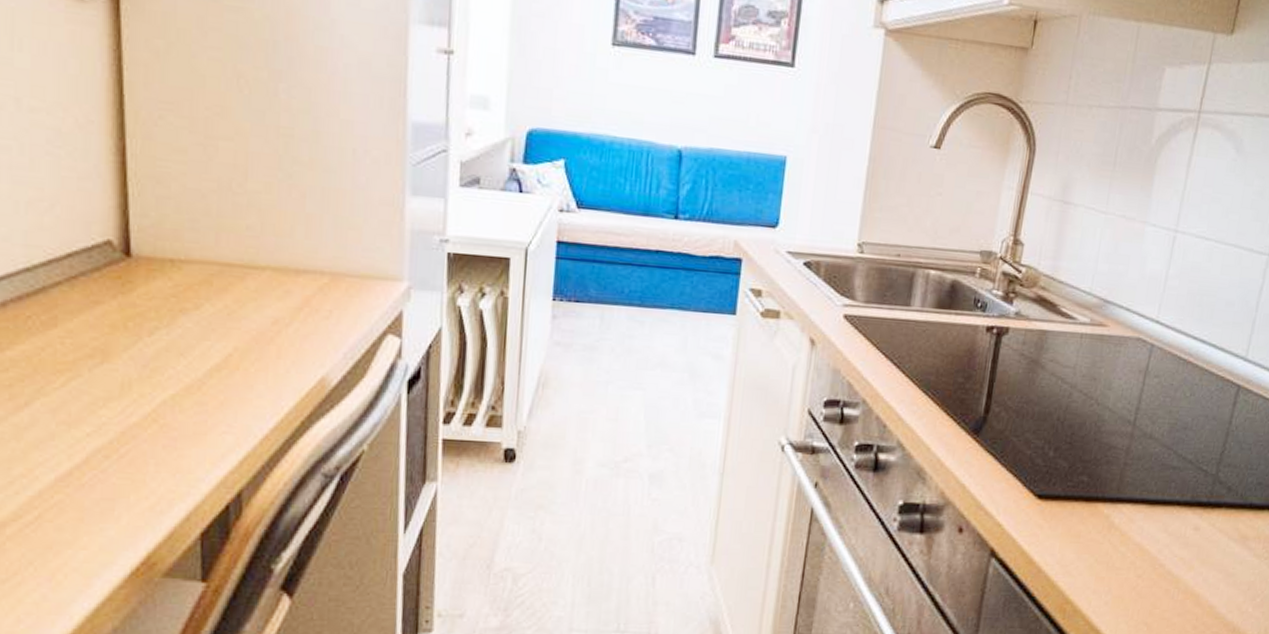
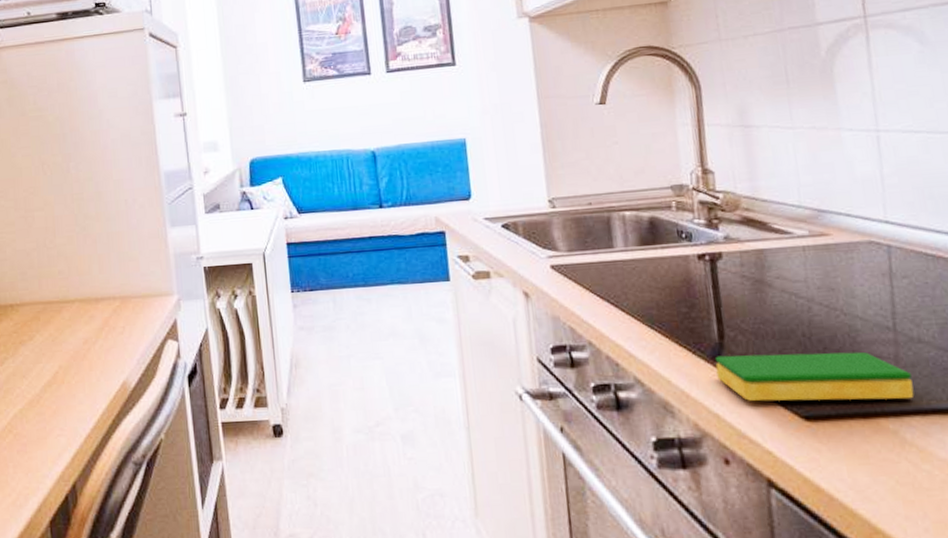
dish sponge: none [973,429,1136,489] -> present [714,351,915,402]

